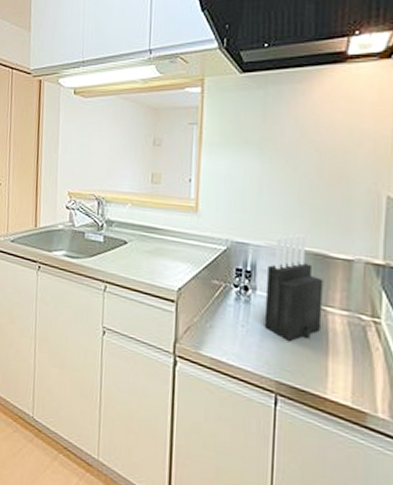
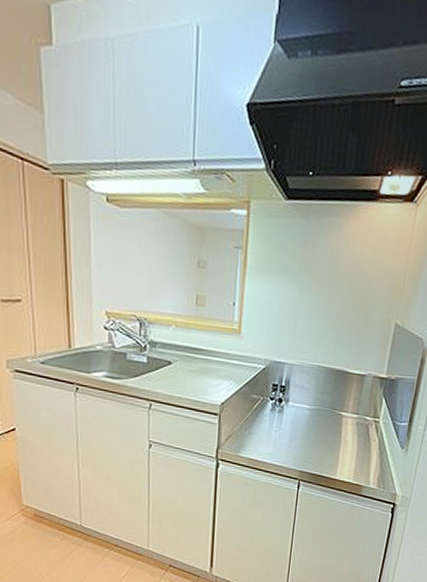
knife block: present [264,233,324,341] -> none [293,354,342,440]

